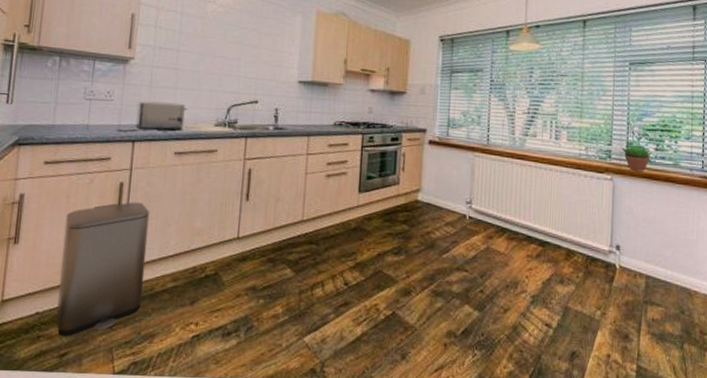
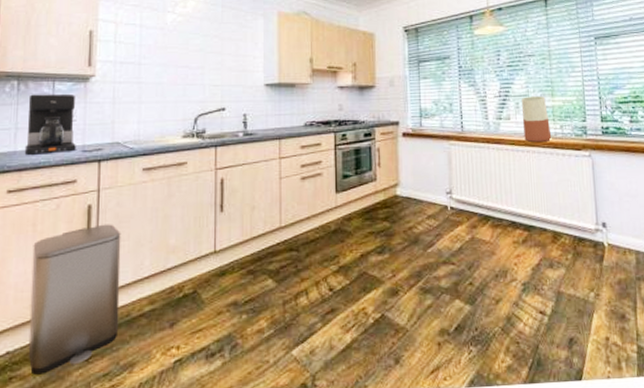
coffee maker: none [62,71,114,131] -> present [24,94,76,156]
toaster: present [135,101,188,131] -> none [100,117,154,150]
vase: none [548,116,576,162] -> present [521,96,552,143]
succulent plant: present [621,145,653,172] -> none [595,119,628,146]

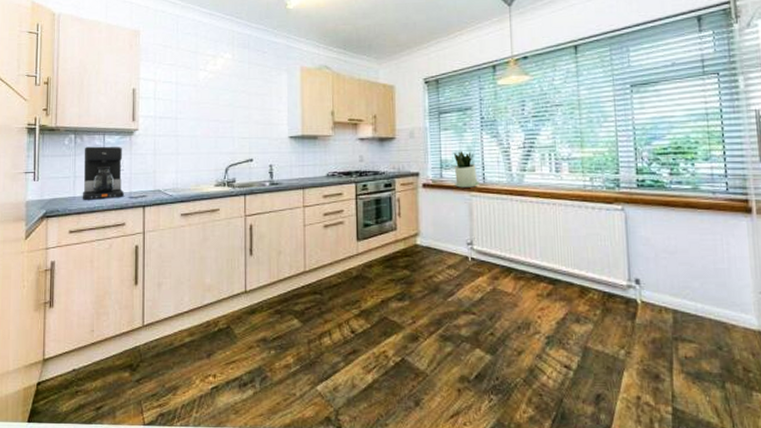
pedal bin: present [28,224,121,375] -> none [90,263,164,391]
planter: none [433,100,458,136] -> present [453,151,480,188]
vase: present [521,96,552,143] -> none [547,147,581,195]

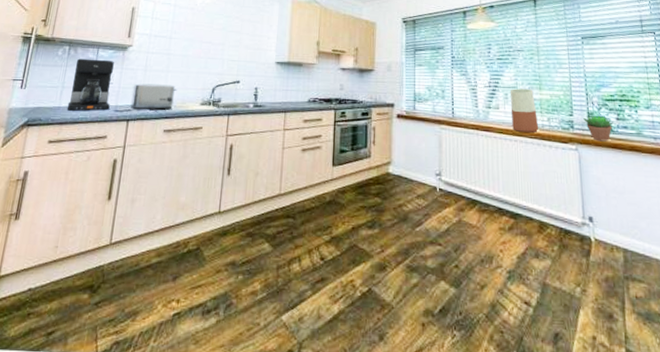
toaster: none [144,167,189,197] -> present [130,83,177,111]
planter: present [453,151,480,188] -> none [426,86,449,121]
vase: none [547,147,581,195] -> present [510,88,539,133]
succulent plant: none [630,171,667,199] -> present [582,115,614,142]

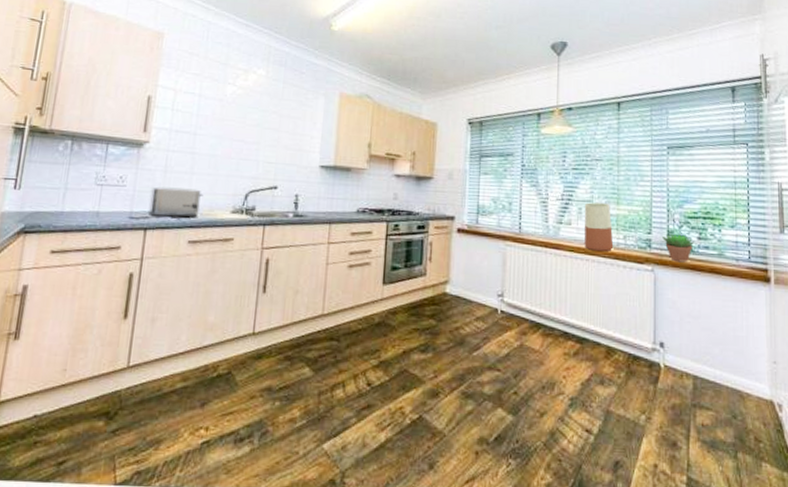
coffee maker: present [67,58,114,112] -> none [71,155,128,218]

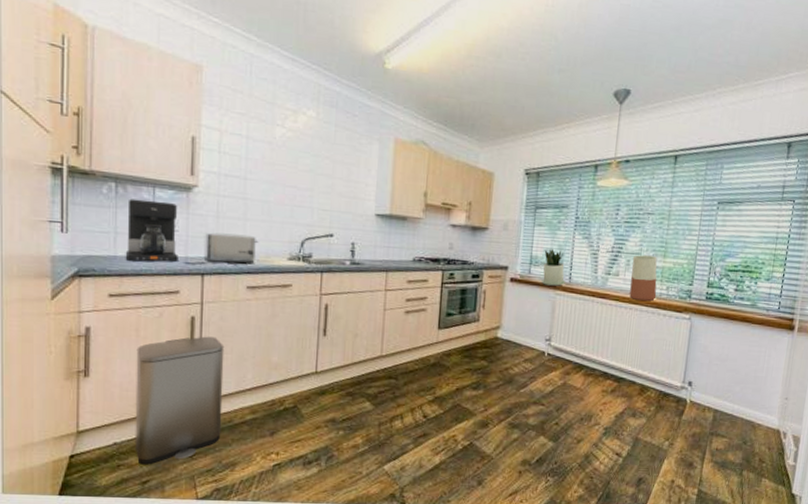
pedal bin: none [56,294,161,442] -> present [135,336,225,465]
coffee maker: none [71,155,128,218] -> present [125,199,178,263]
planter: none [490,198,515,237] -> present [541,249,566,286]
succulent plant: present [661,234,695,263] -> none [701,286,732,312]

